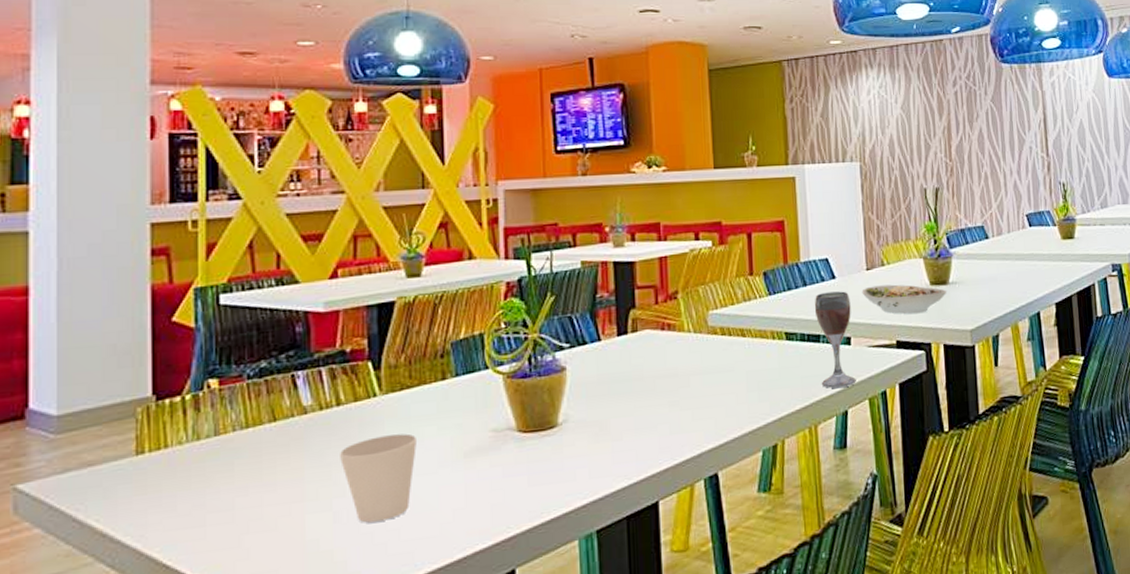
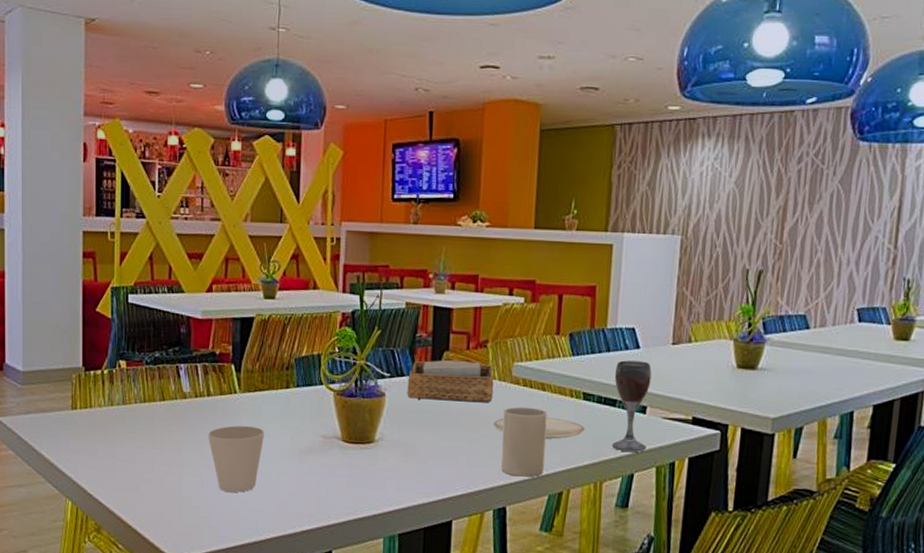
napkin holder: none [591,316,690,368] -> present [407,360,494,402]
plate: none [693,363,792,390] -> present [493,417,585,440]
cup: none [703,356,755,437] -> present [501,406,548,477]
salad: present [862,284,947,314] -> none [664,360,754,394]

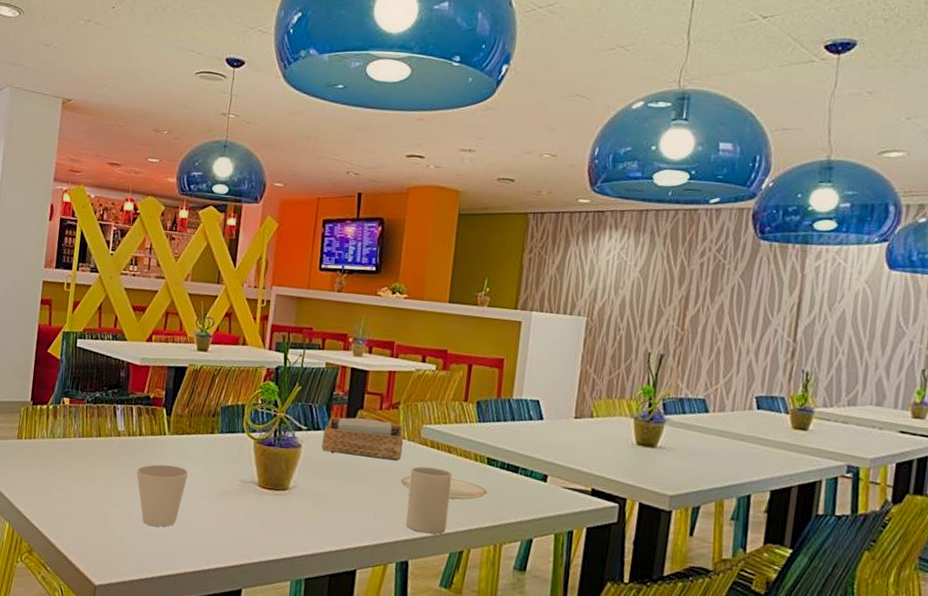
cup: present [611,360,652,453] -> none [512,430,554,518]

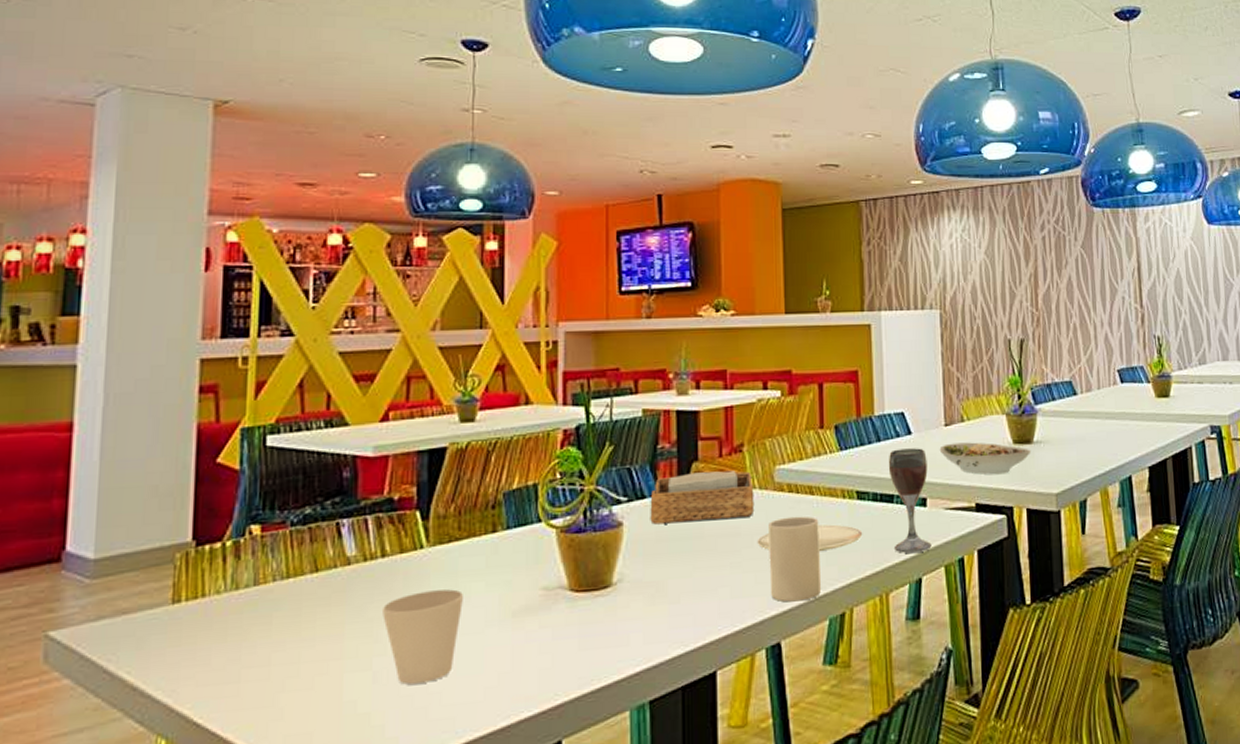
cup: none [512,430,554,518] -> present [888,448,932,554]
salad: none [566,433,653,469] -> present [939,442,1032,475]

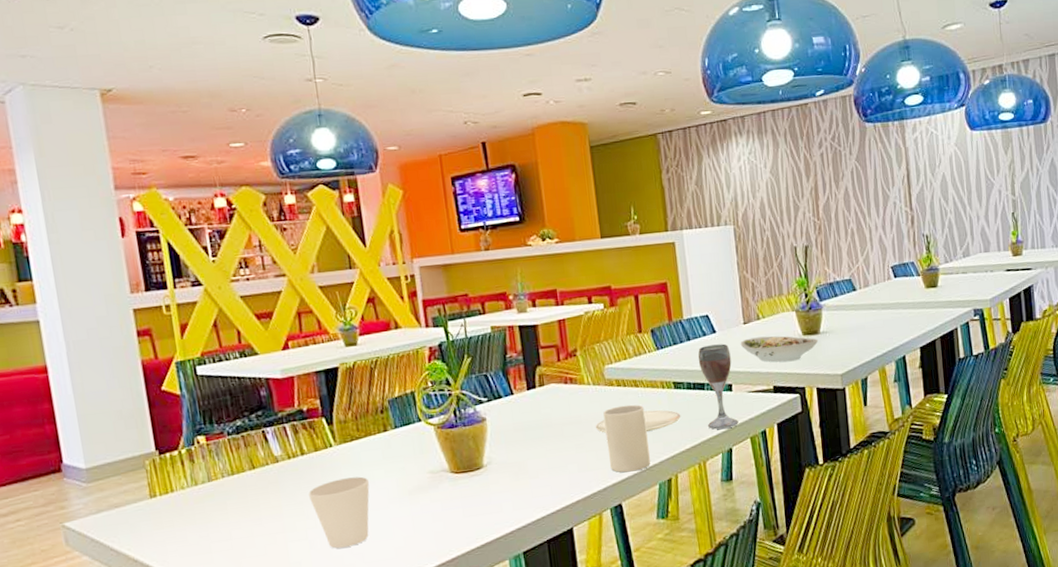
napkin holder: present [650,470,755,525] -> none [505,371,591,418]

